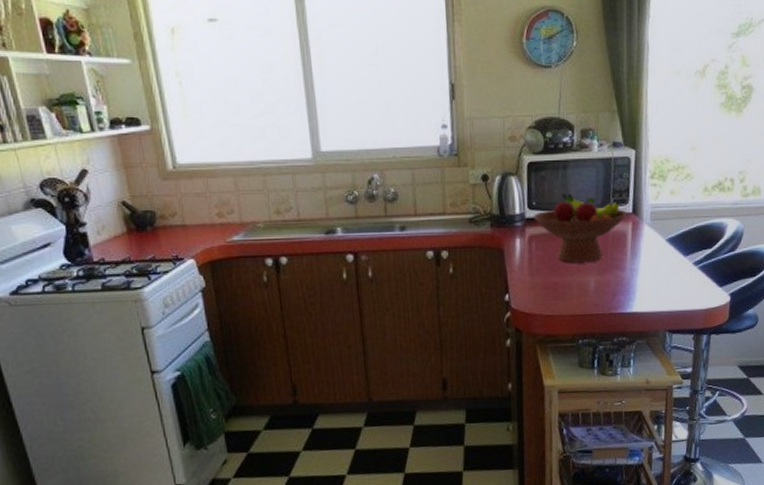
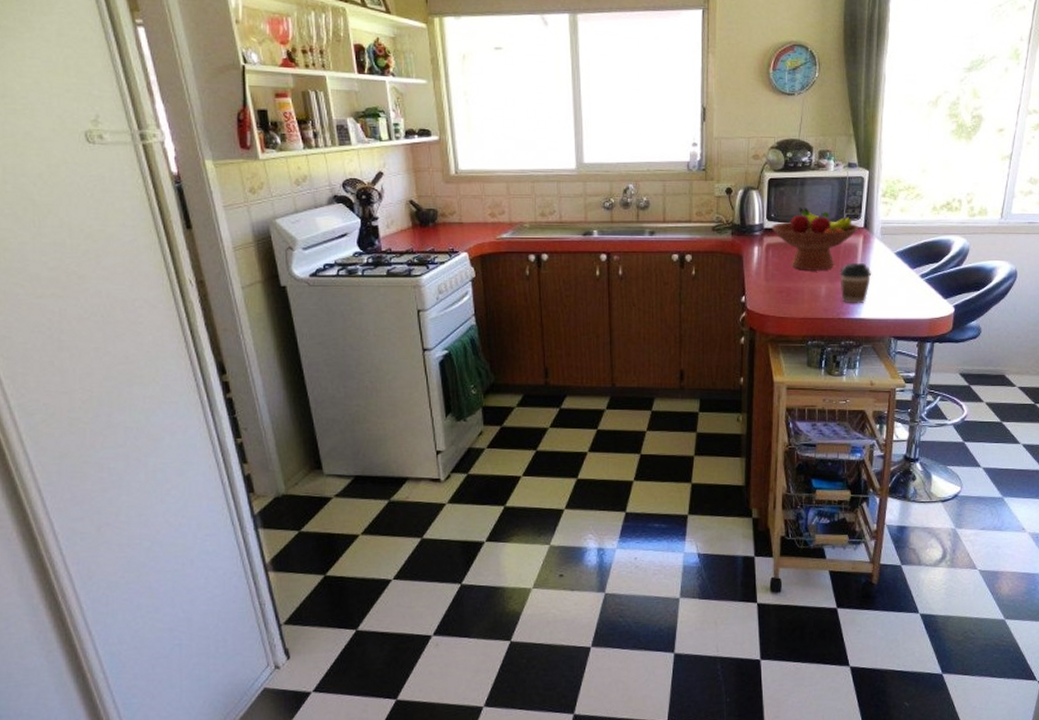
coffee cup: none [609,252,643,298] -> present [840,263,872,304]

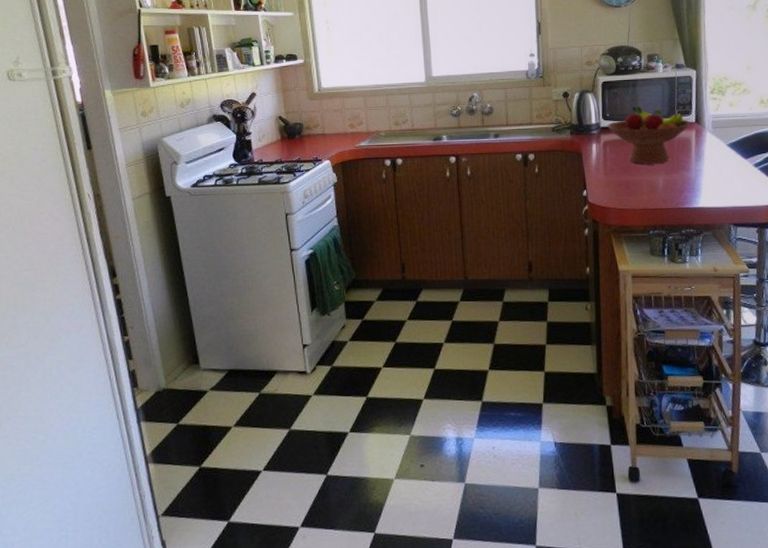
coffee cup: present [840,263,872,304] -> none [675,155,707,194]

